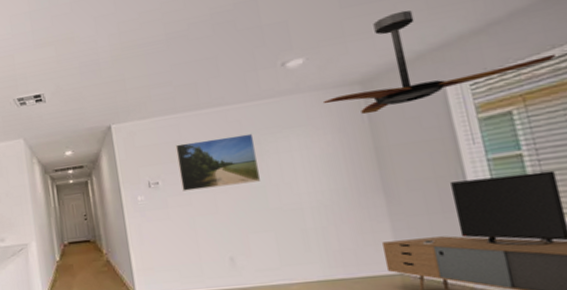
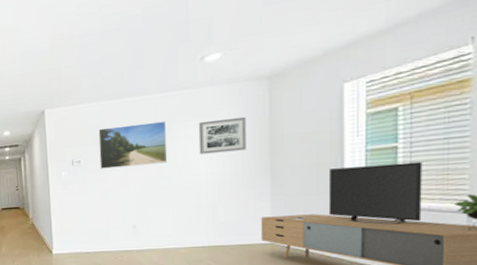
wall art: none [290,125,350,171] -> present [198,116,246,155]
ceiling fan: present [322,10,556,115] -> none [231,8,451,107]

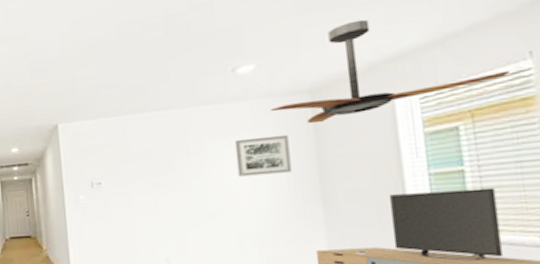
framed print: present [98,121,168,169] -> none [120,138,203,192]
ceiling fan: none [231,8,451,107] -> present [269,19,510,124]

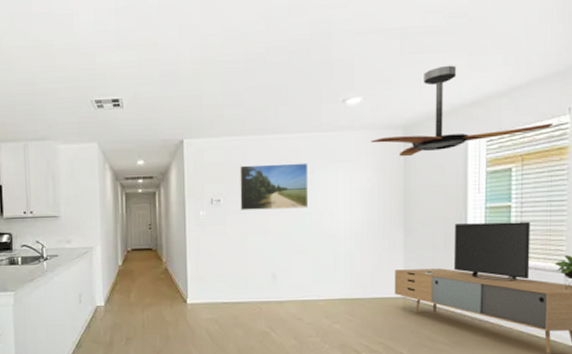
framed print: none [120,138,203,192] -> present [240,163,309,210]
wall art: present [234,134,292,177] -> none [338,165,383,201]

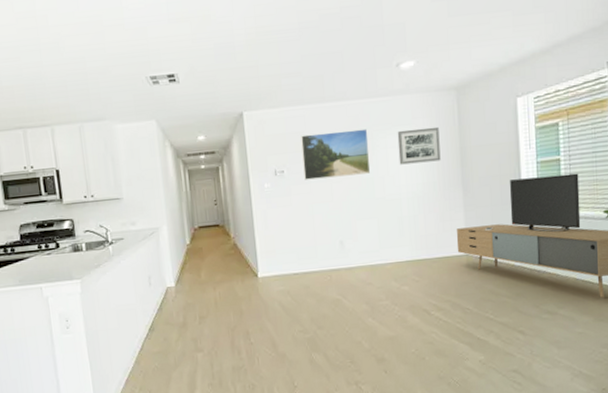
wall art: none [338,165,383,201] -> present [397,126,441,165]
ceiling fan: present [370,65,553,157] -> none [425,25,593,118]

